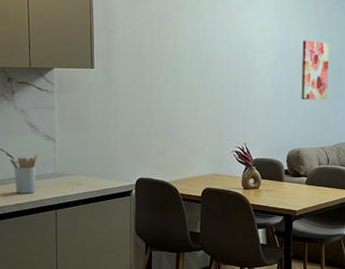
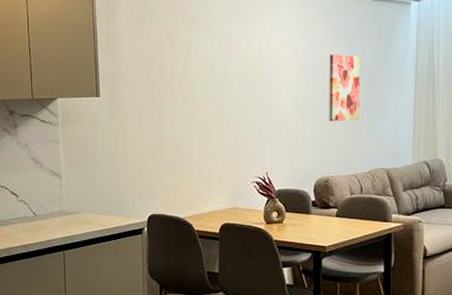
utensil holder: present [10,154,38,194] -> none [14,191,43,234]

